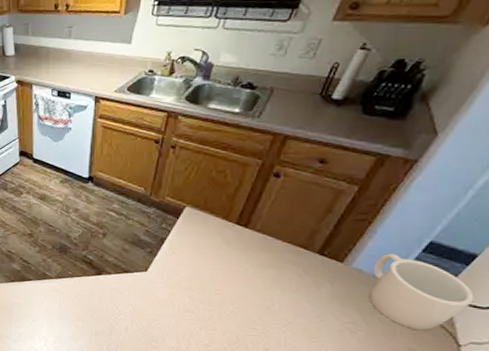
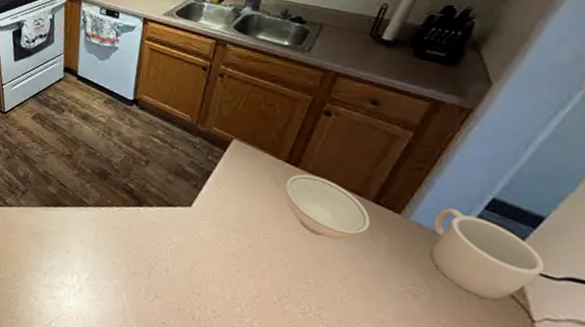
bowl: none [235,234,315,289] -> present [285,174,371,239]

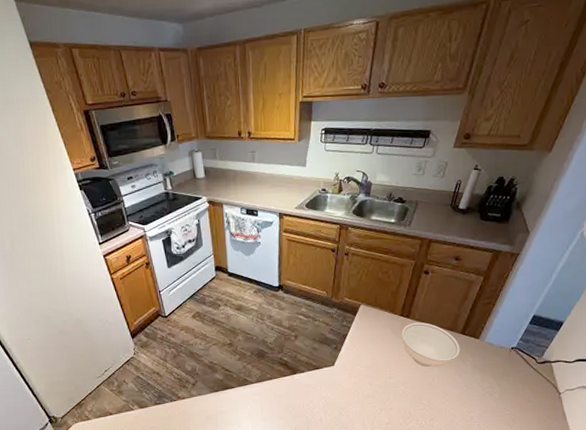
mug: present [431,208,545,301] -> none [499,328,565,386]

